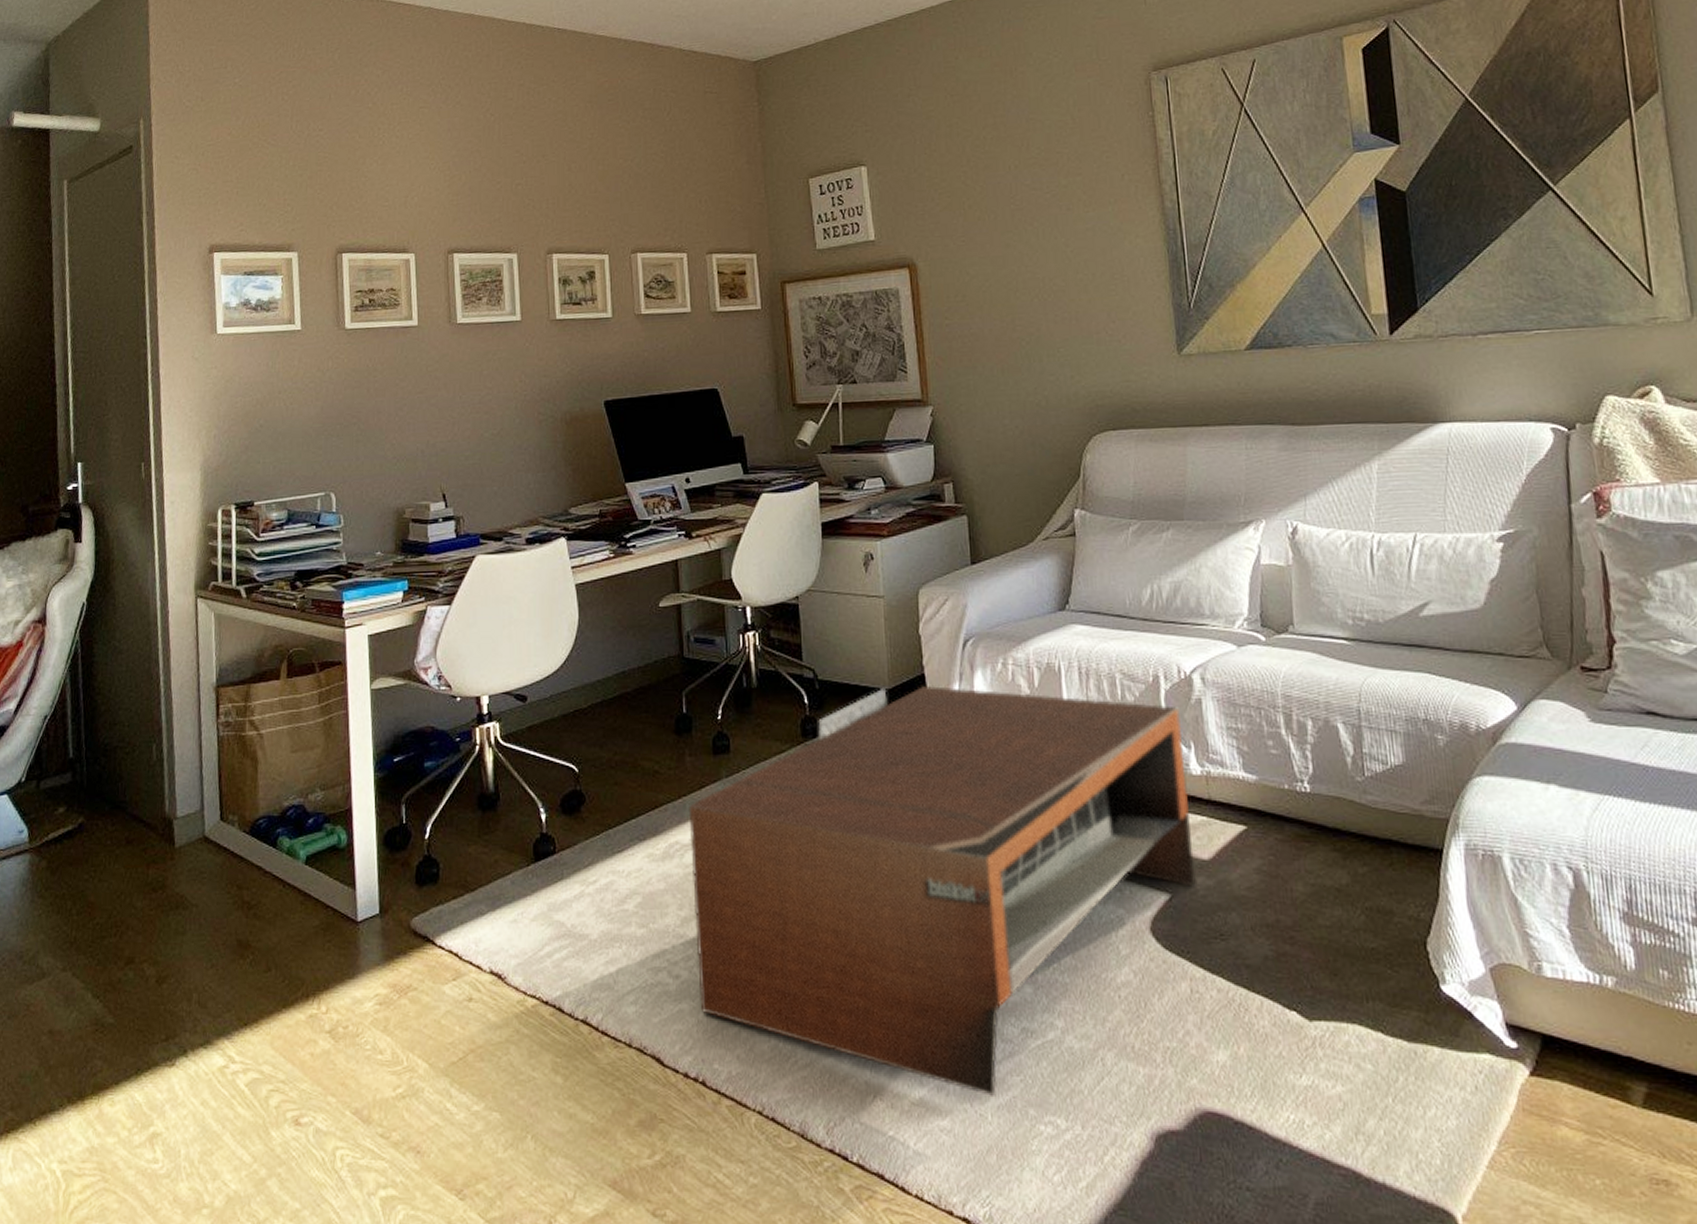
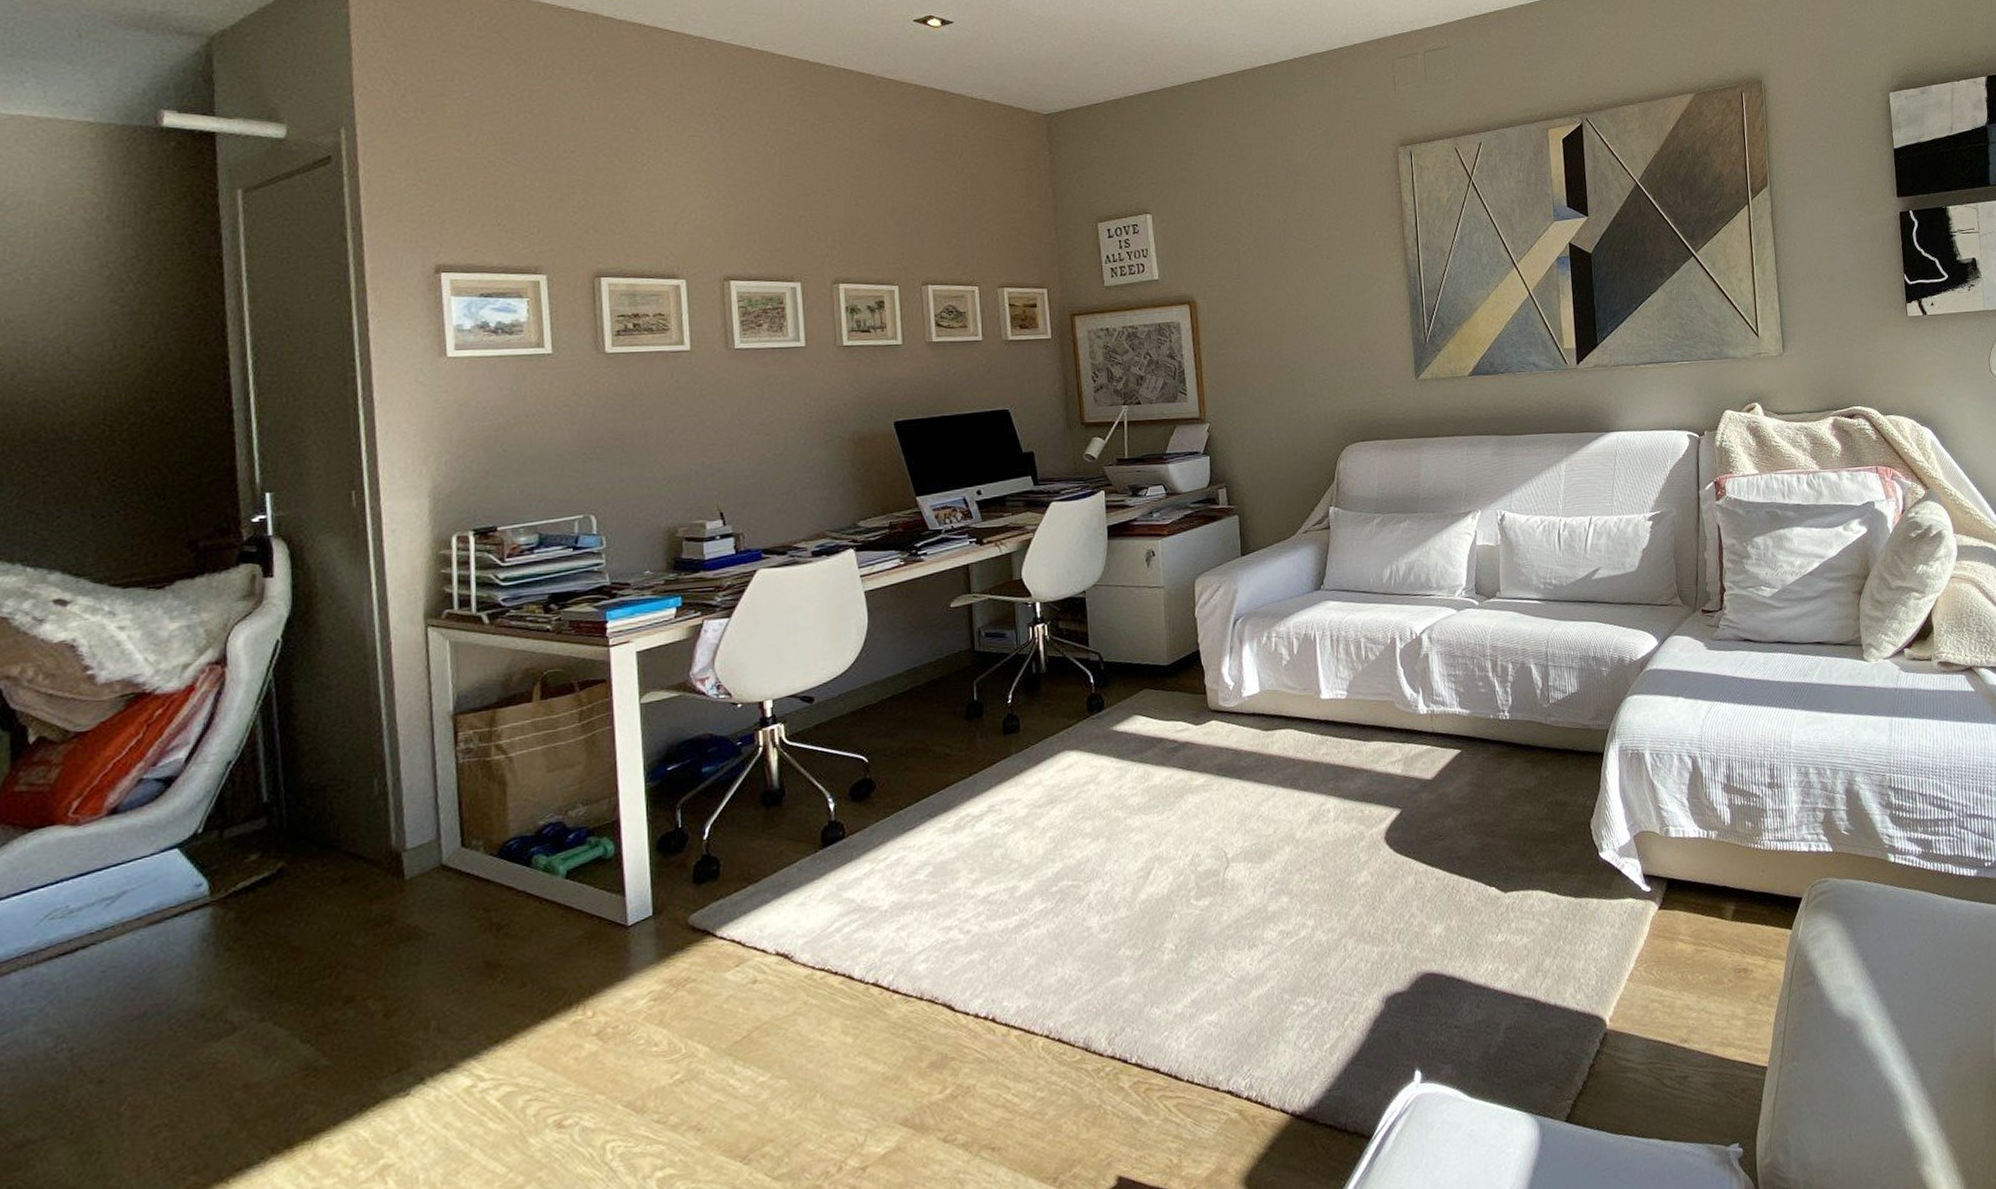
coffee table: present [688,686,1196,1098] -> none [979,659,1421,991]

